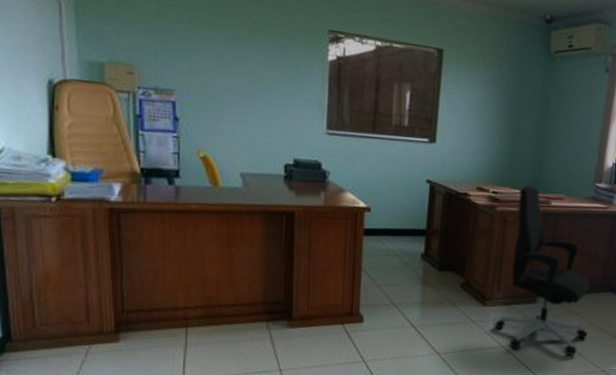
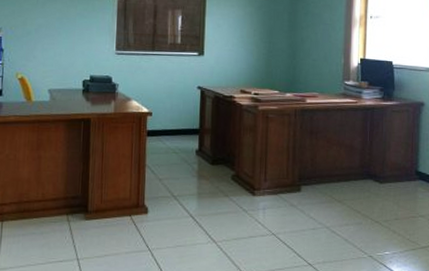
office chair: present [495,185,591,355] -> none [264,86,352,242]

